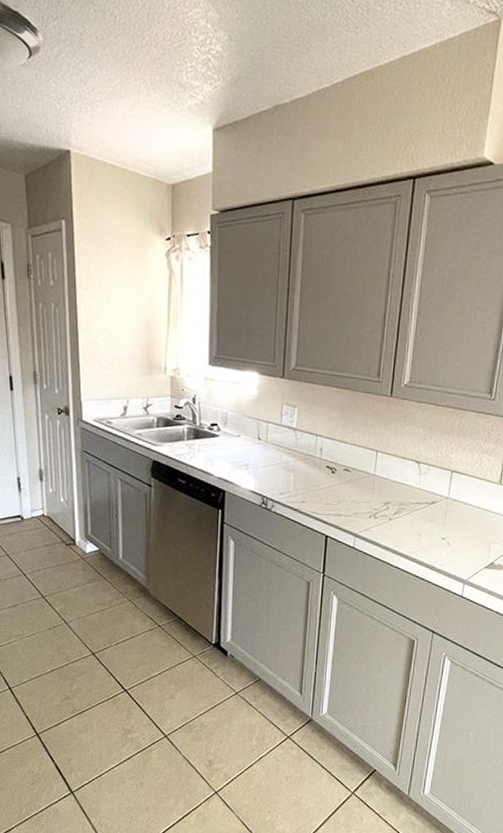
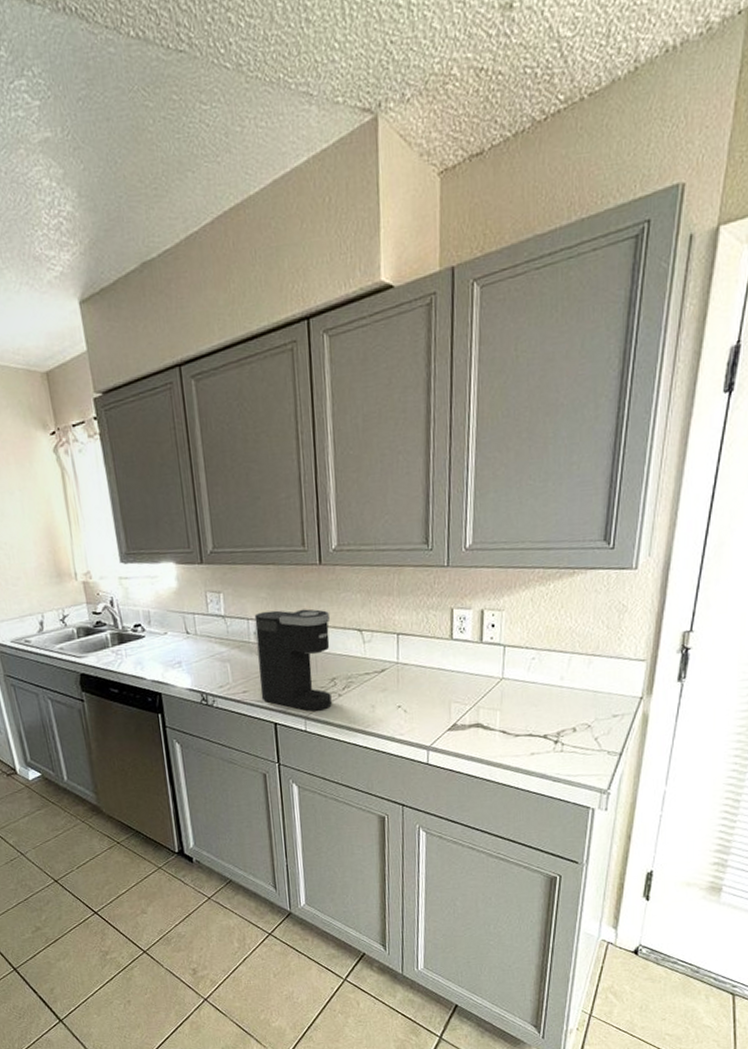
coffee maker: none [317,430,393,531] -> present [254,609,332,711]

